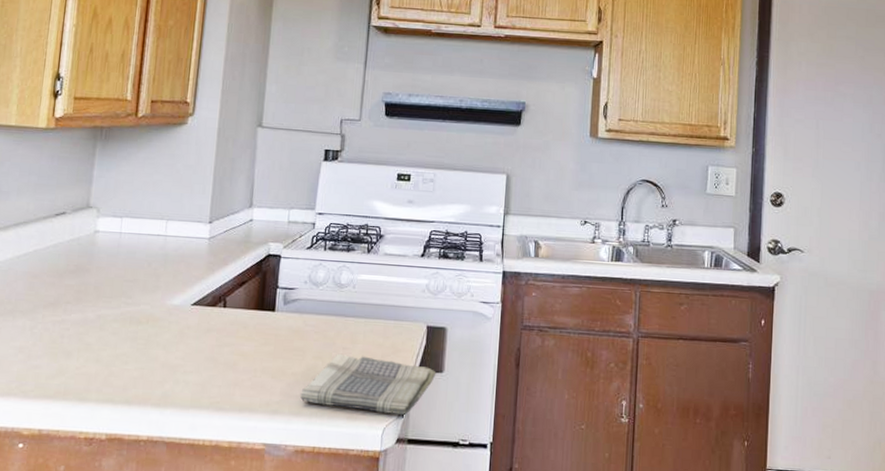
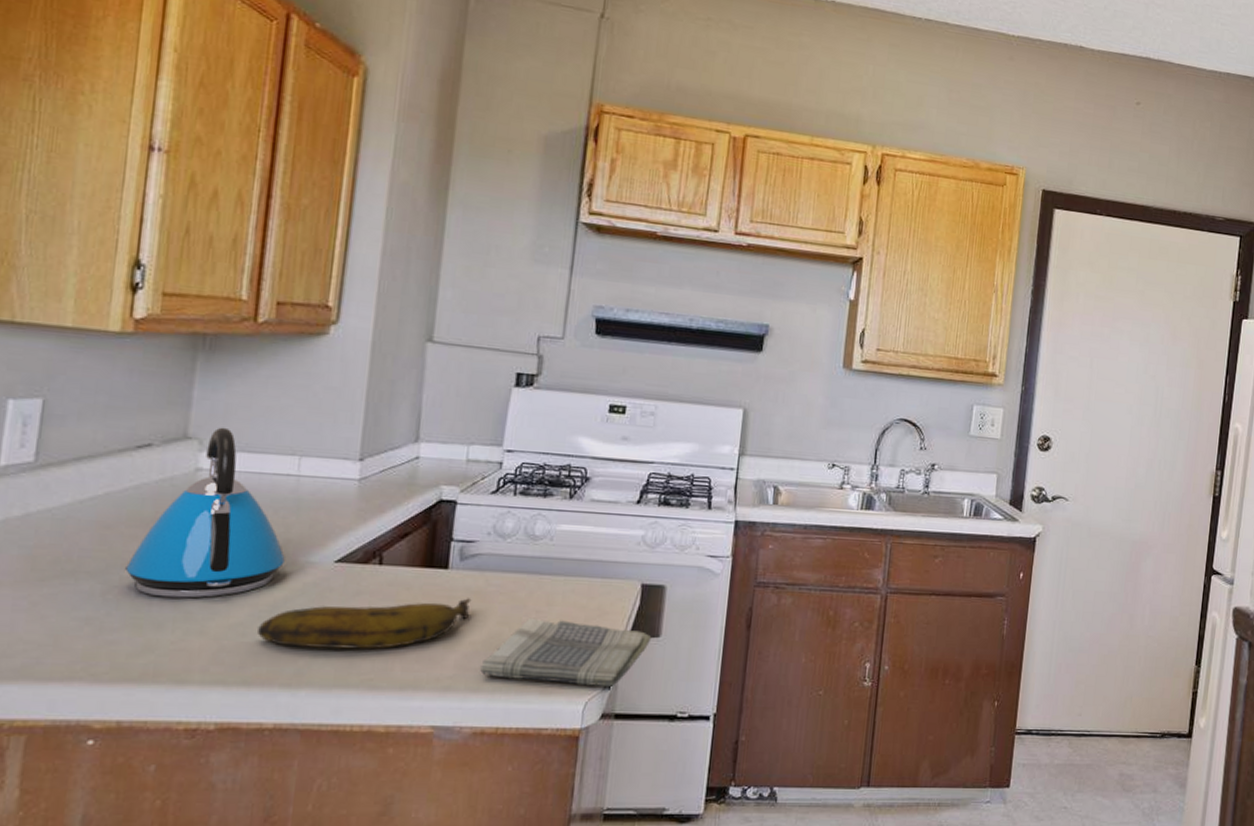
kettle: none [46,198,156,333] -> present [125,427,285,599]
banana: none [136,336,293,377] -> present [258,598,472,649]

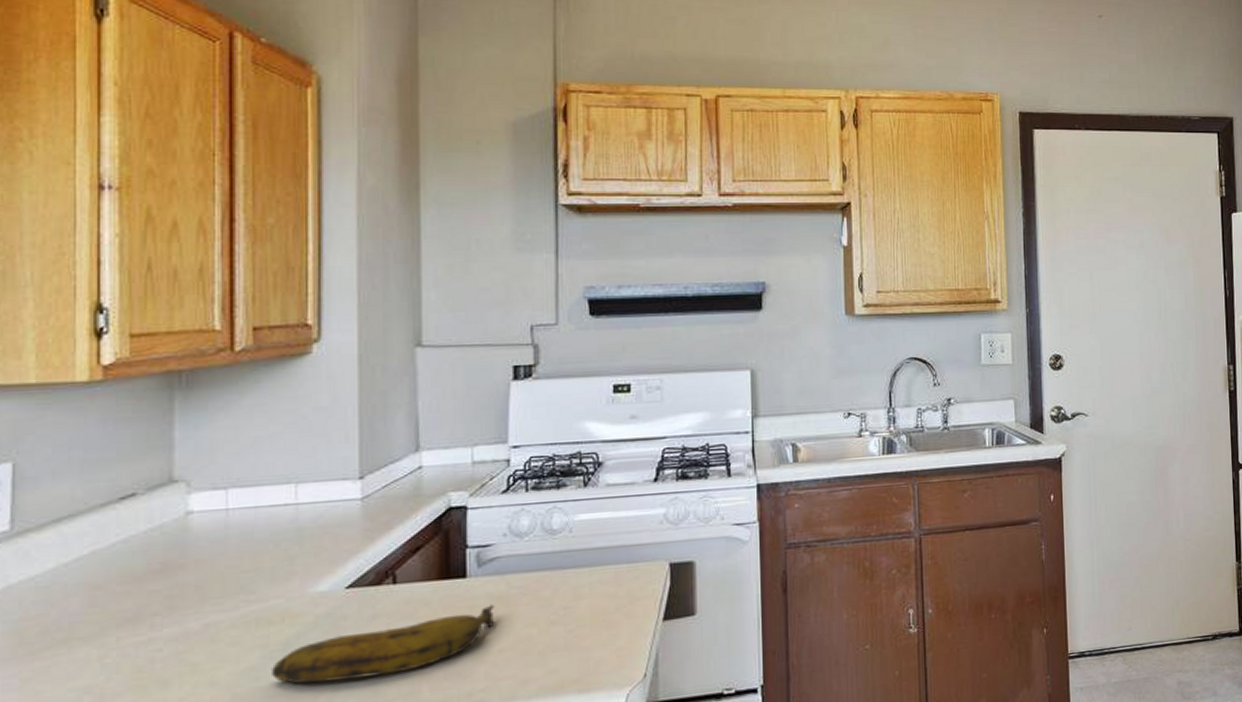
kettle: present [125,427,285,599] -> none [122,465,292,653]
dish towel: present [480,617,652,687] -> none [513,611,687,683]

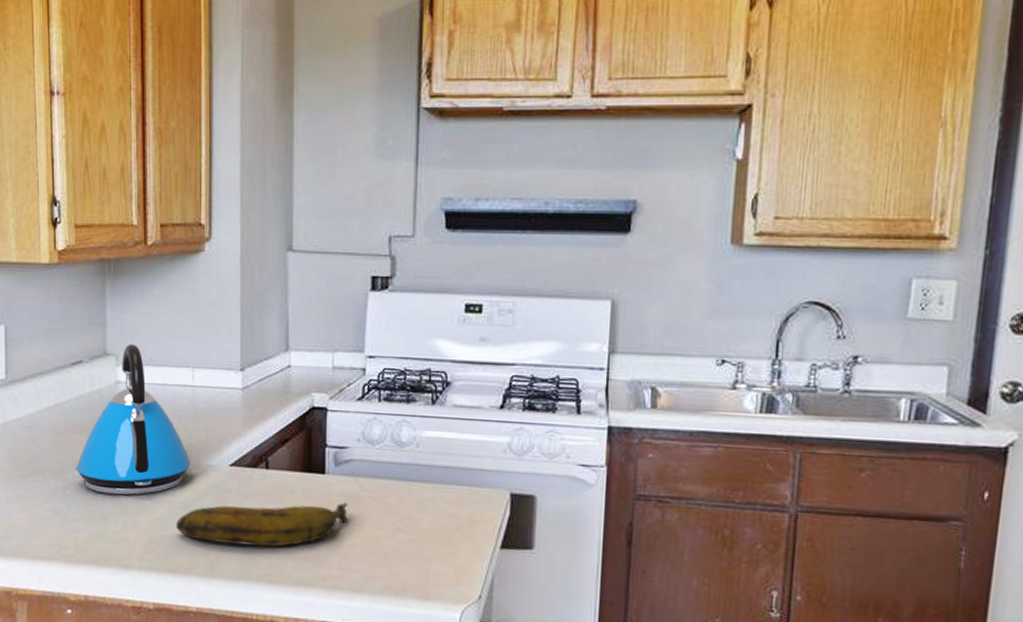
kettle: none [122,465,292,653] -> present [76,343,190,496]

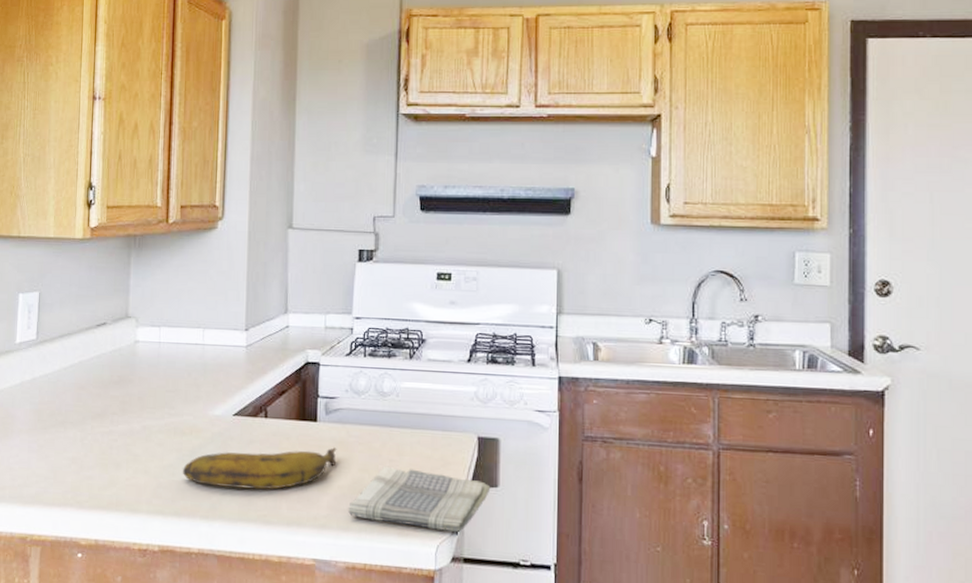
kettle: present [76,343,190,496] -> none [95,307,198,444]
dish towel: none [362,523,525,597] -> present [348,465,491,532]

